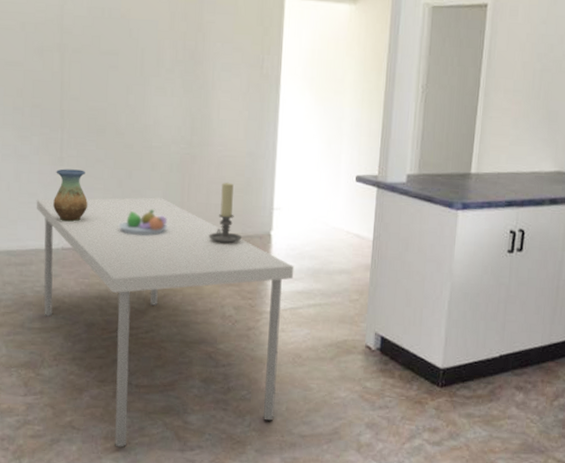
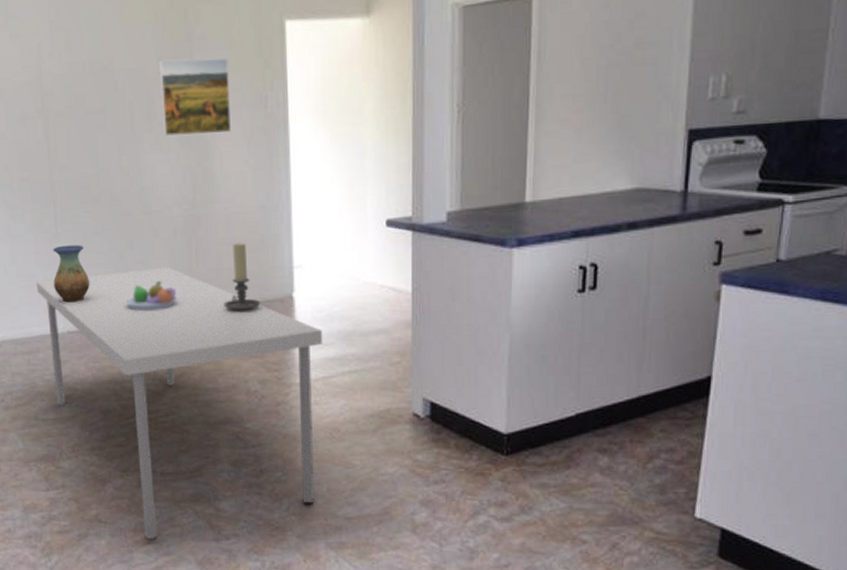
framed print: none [169,15,234,86] -> present [158,57,231,136]

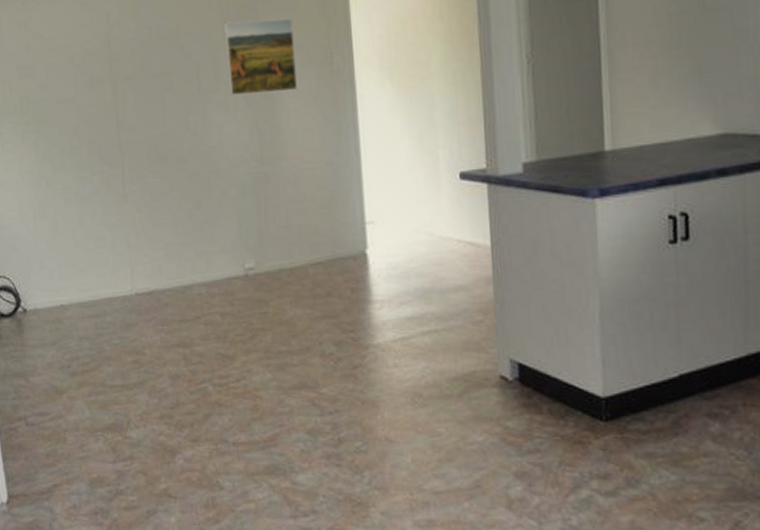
dining table: present [35,267,323,541] -> none [103,226,400,518]
vase: present [53,245,91,303] -> none [120,205,159,264]
fruit bowl: present [125,280,177,311] -> none [194,239,247,271]
candle holder: present [223,242,260,312] -> none [294,198,332,270]

